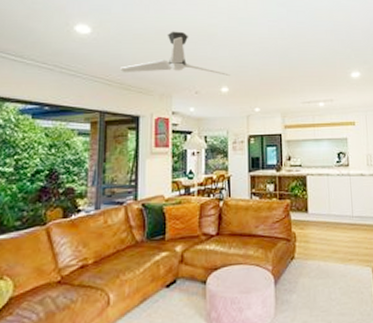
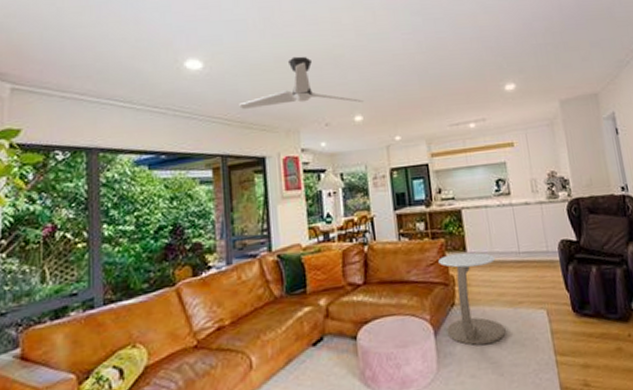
side table: none [283,213,336,295] -> present [438,252,506,345]

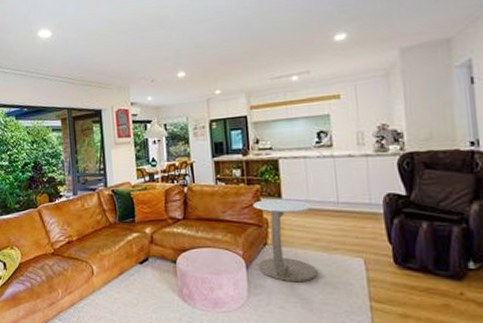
ceiling fan: present [239,56,363,110] -> none [80,20,186,70]

